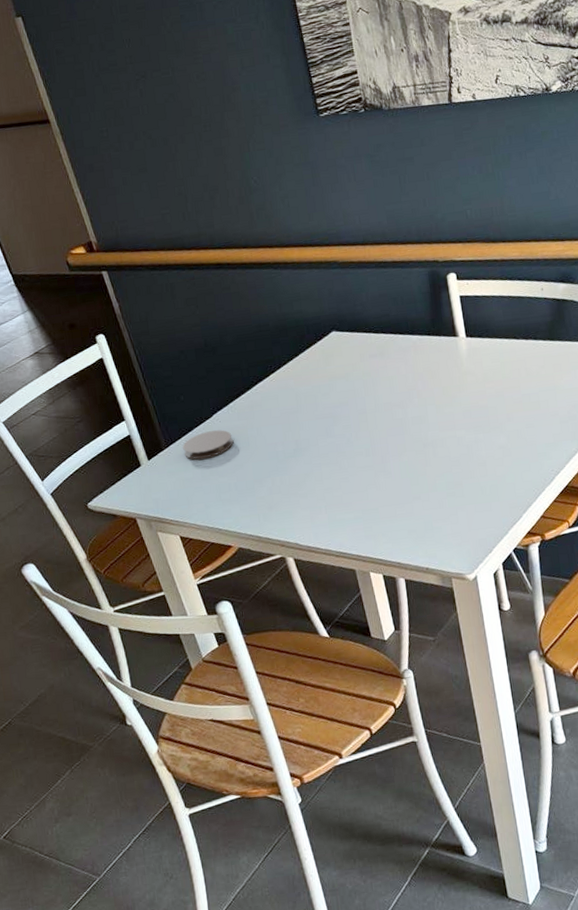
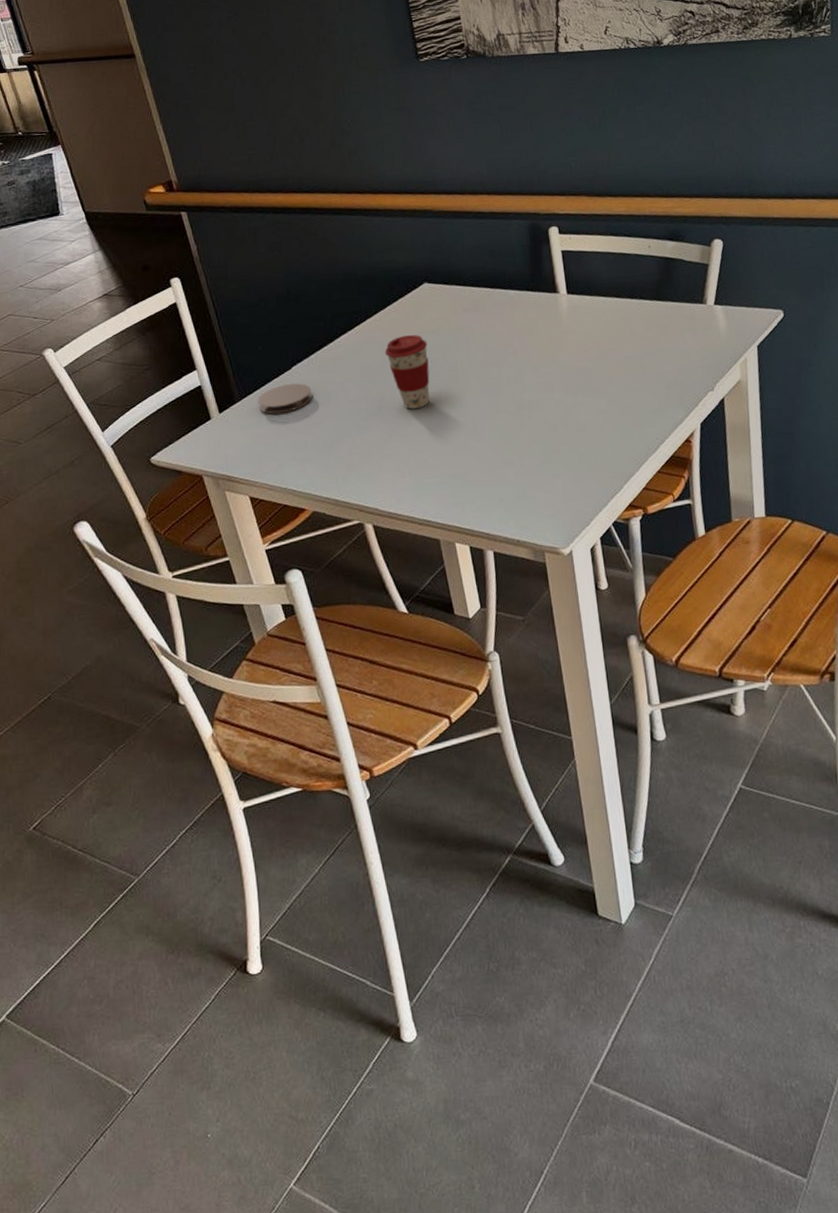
coffee cup: none [298,380,341,451] -> present [384,334,430,409]

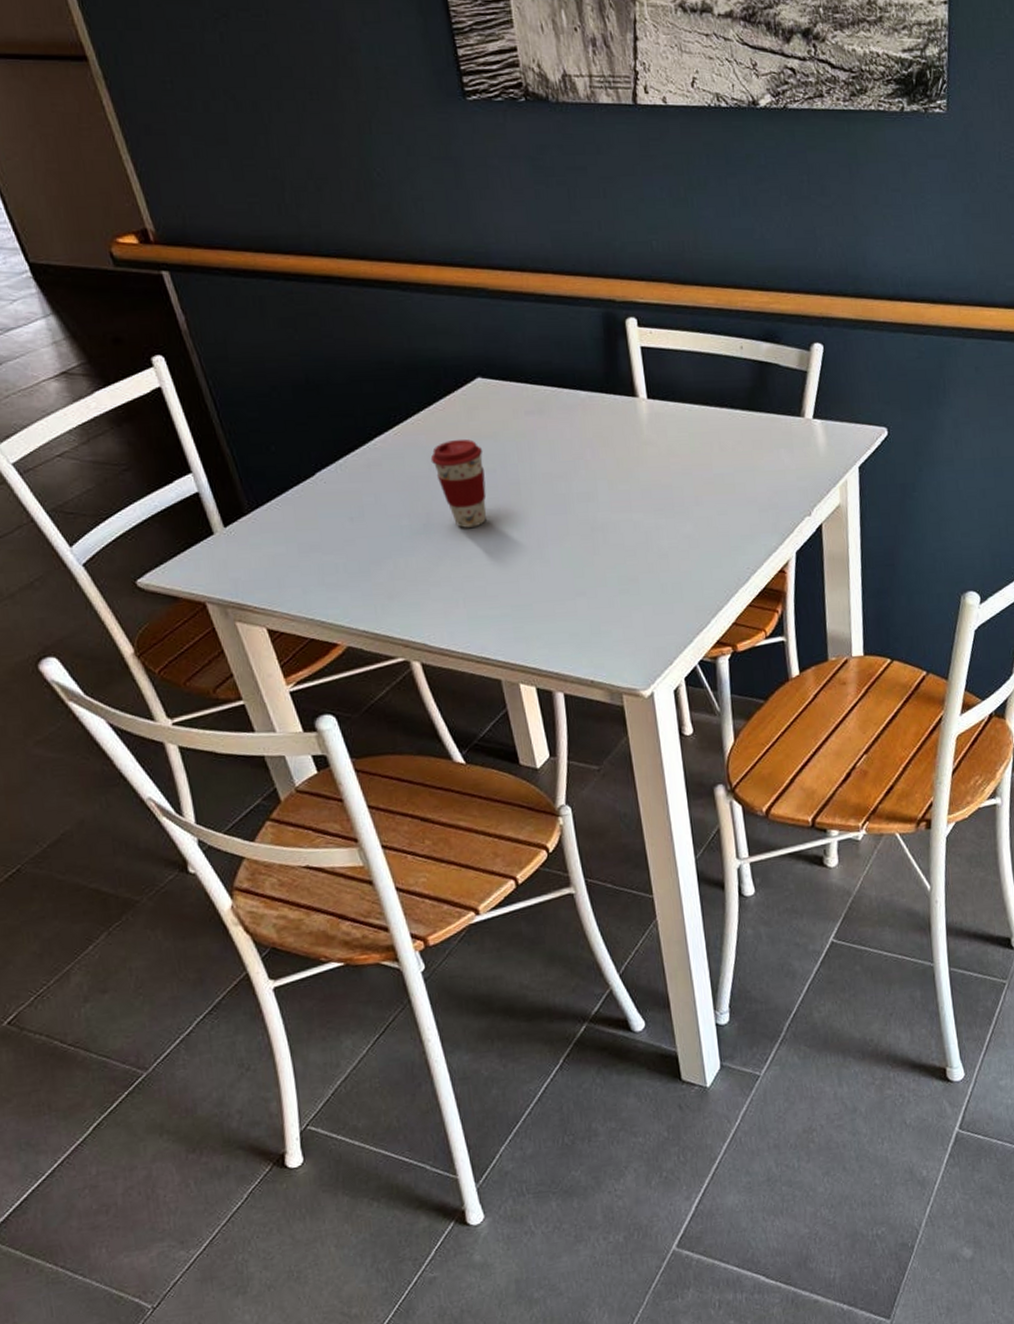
coaster: present [257,383,313,414] -> none [273,493,343,530]

